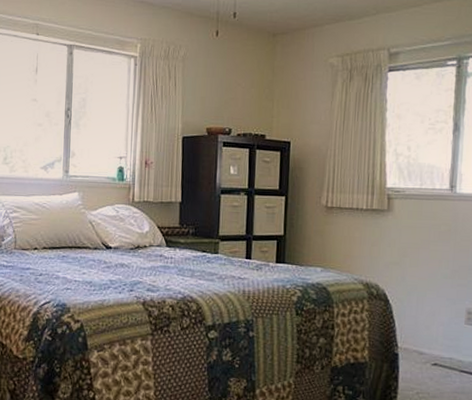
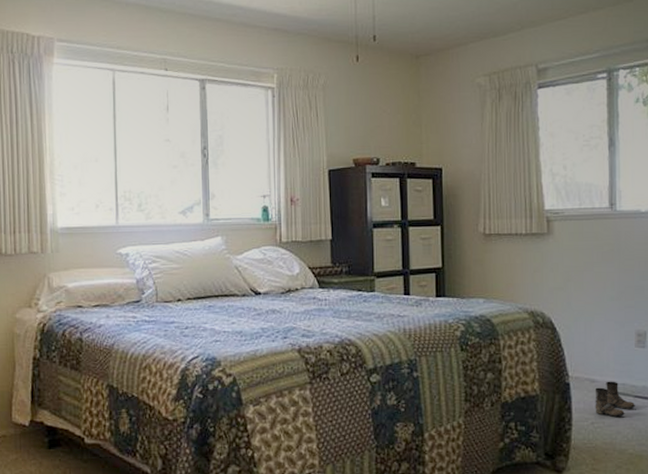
boots: none [421,354,462,389] -> present [595,381,636,417]

